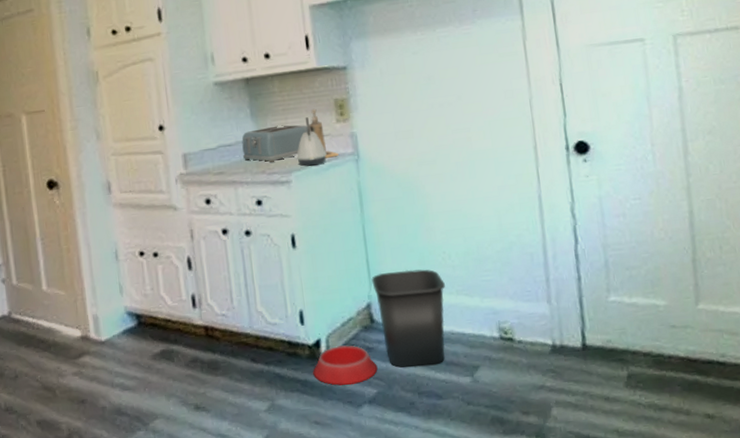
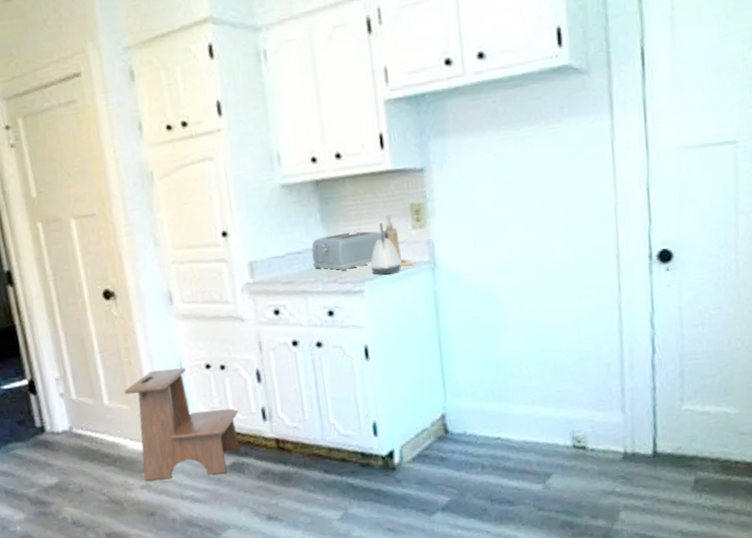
step stool: none [62,255,170,367] -> present [124,368,240,481]
pet bowl: present [313,345,378,386] -> none [386,455,451,494]
waste bin: present [371,269,445,368] -> none [446,380,521,476]

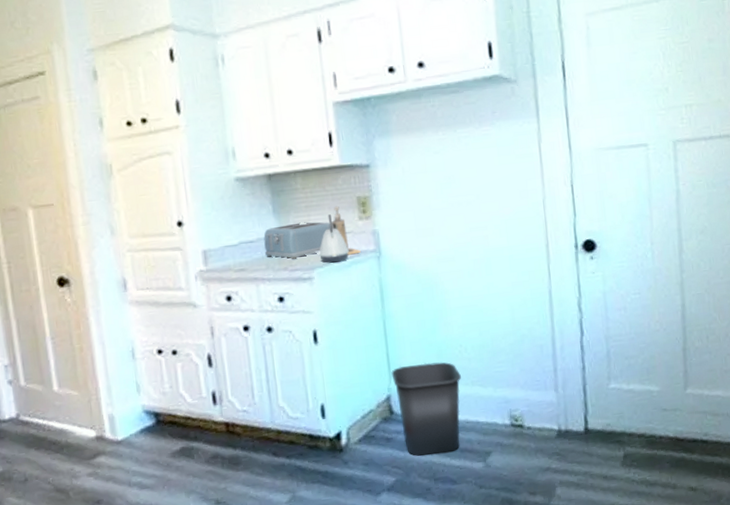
step stool: present [124,368,240,481] -> none [74,353,190,468]
waste bin: none [446,380,521,476] -> present [391,362,461,456]

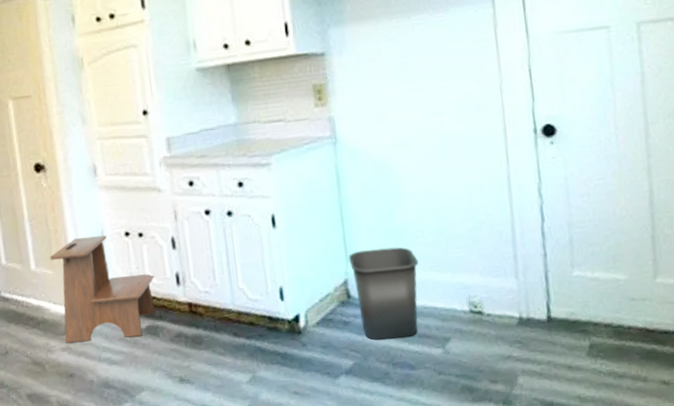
step stool: none [74,353,190,468] -> present [50,235,155,343]
toaster: present [263,221,330,260] -> none [223,109,287,147]
kettle: present [319,214,349,263] -> none [276,102,306,150]
soap dispenser: present [331,206,362,255] -> none [287,93,318,141]

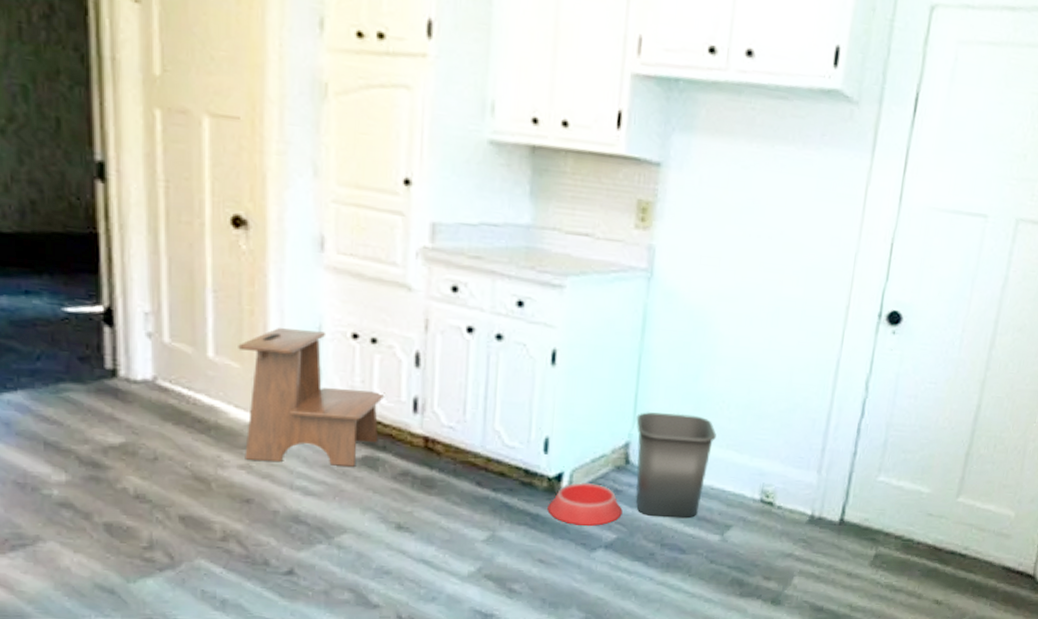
pet bowl: none [292,319,354,358] -> present [547,482,623,527]

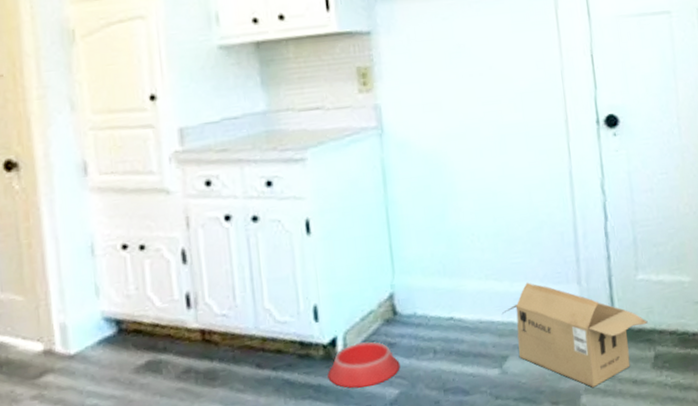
step stool: present [238,328,385,467] -> none [20,249,159,389]
waste bin: present [636,412,717,519] -> none [394,253,474,364]
cardboard box: none [734,460,877,571] -> present [501,282,648,387]

